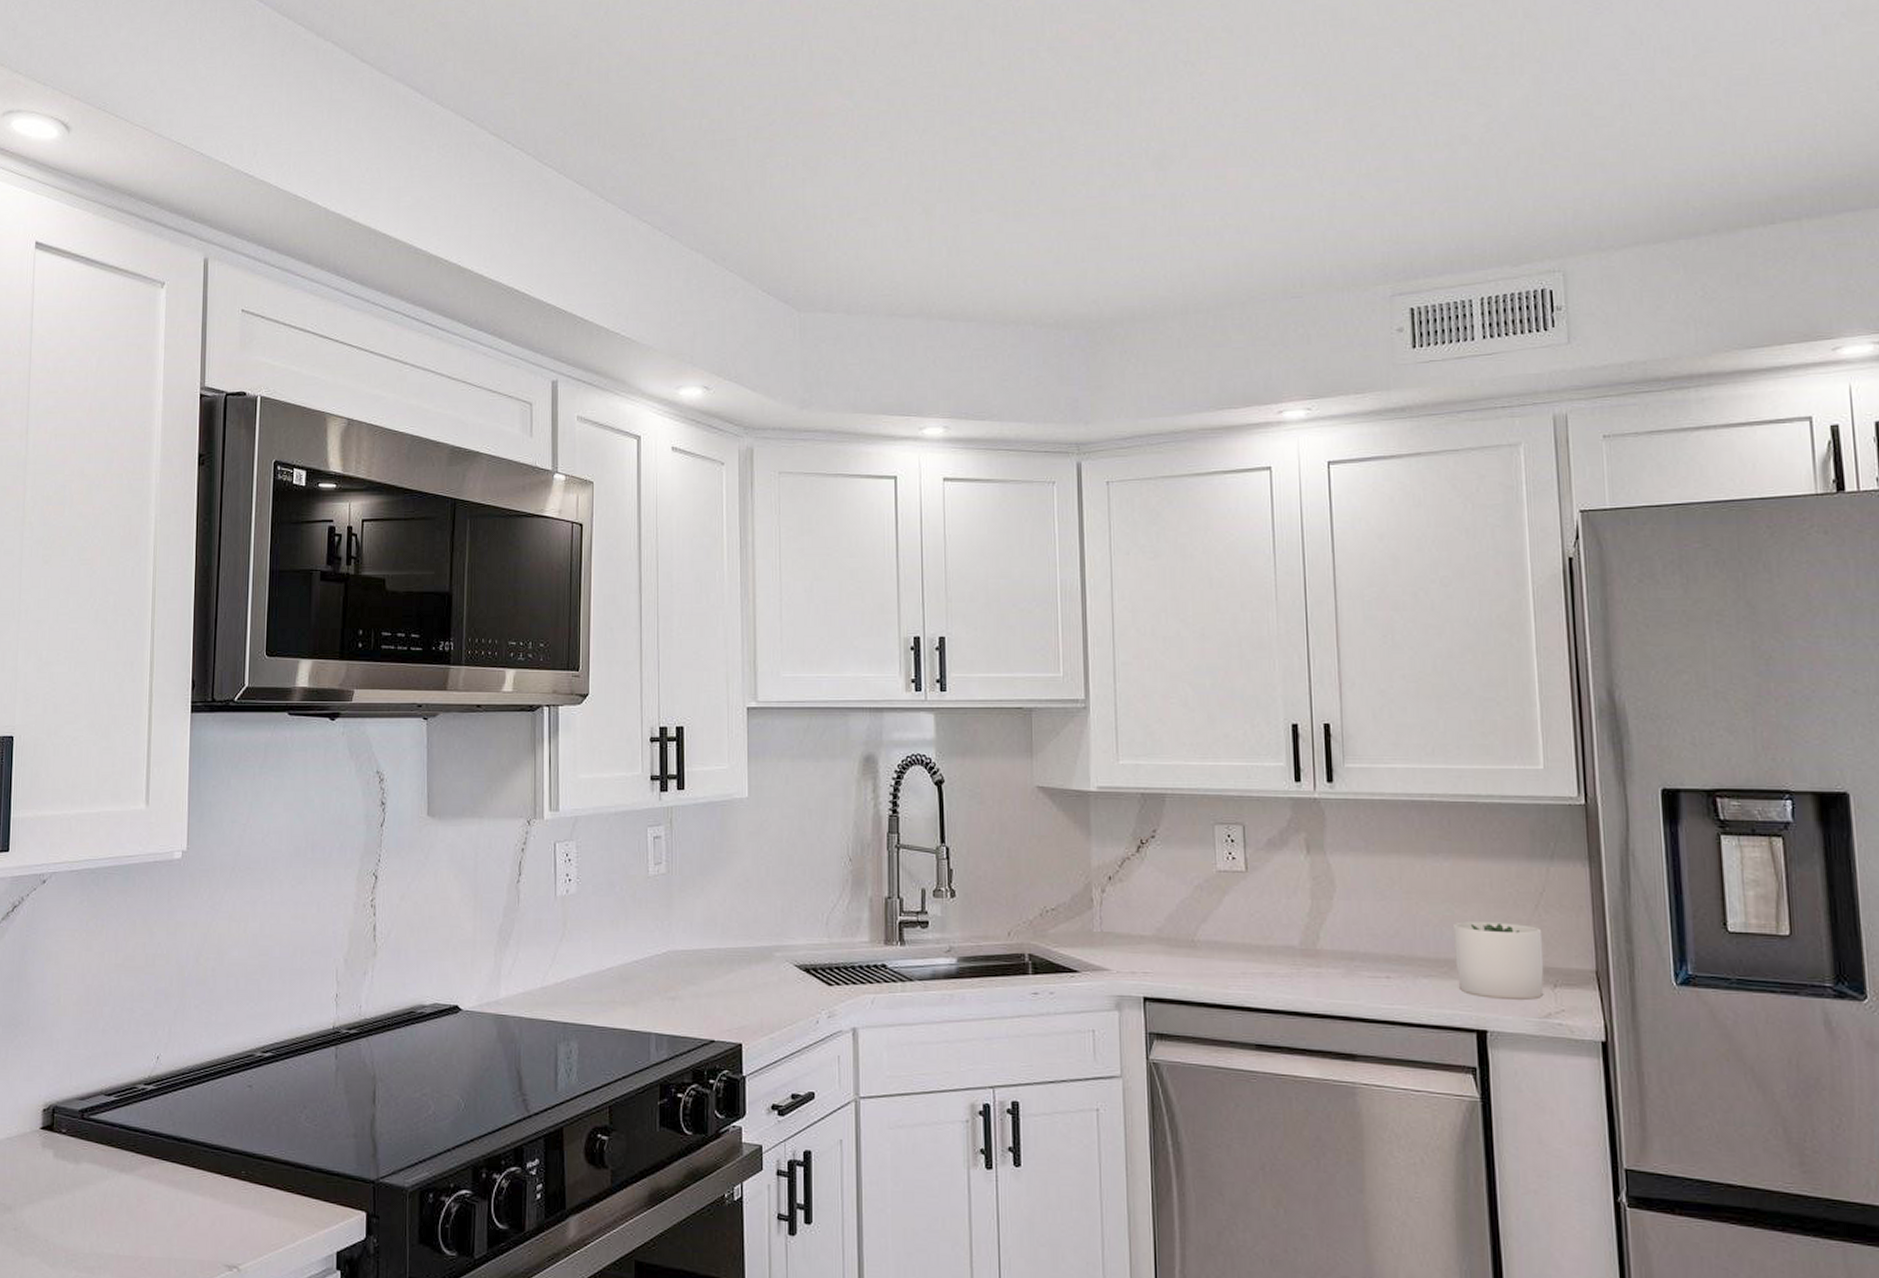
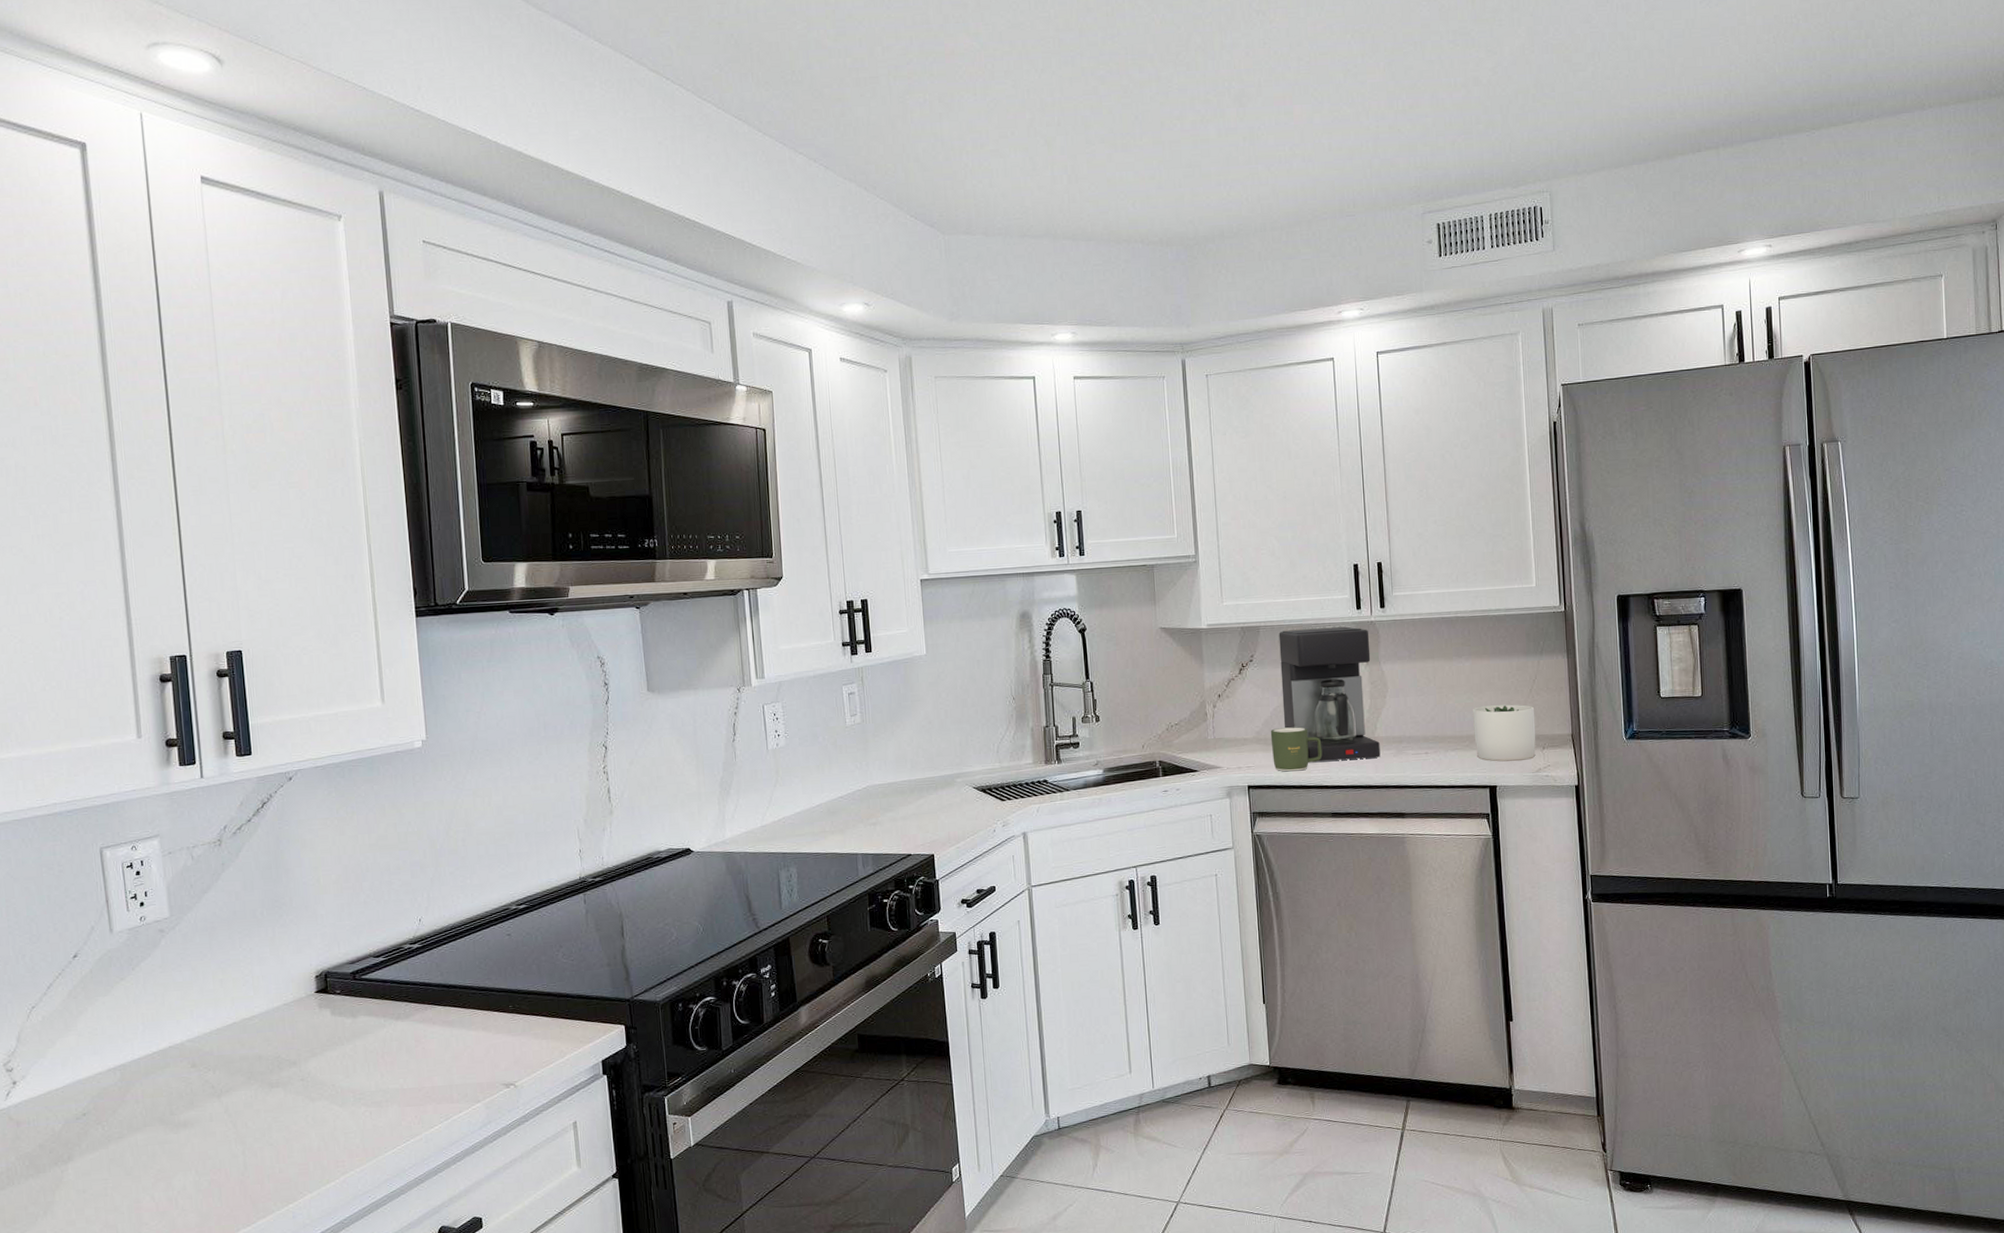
mug: none [1175,926,1245,985] -> present [1270,727,1323,772]
coffee maker: none [1190,801,1324,977] -> present [1279,626,1381,763]

